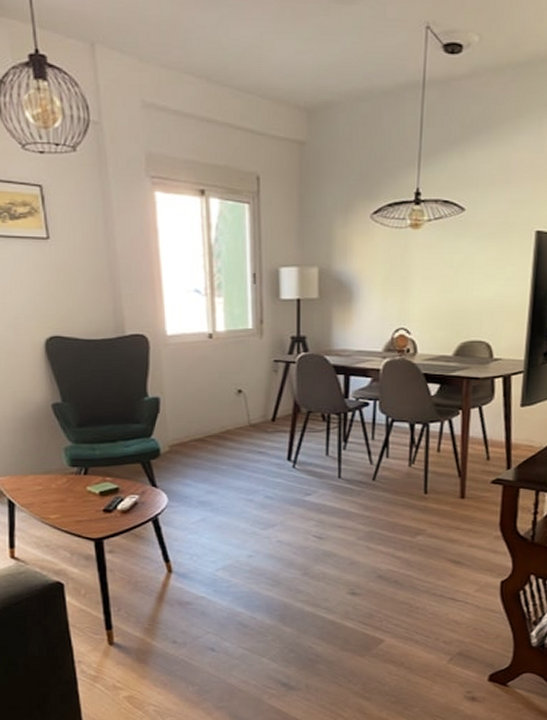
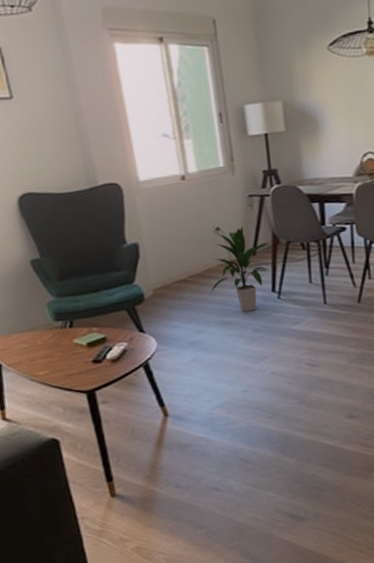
indoor plant: none [226,391,292,477] -> present [210,226,271,312]

